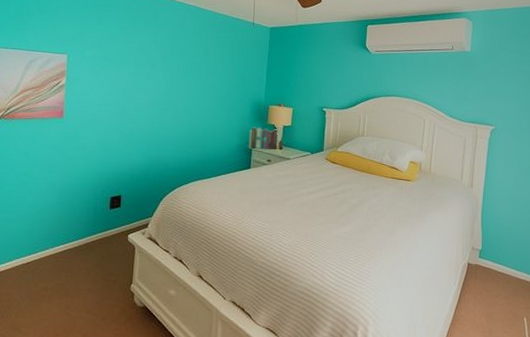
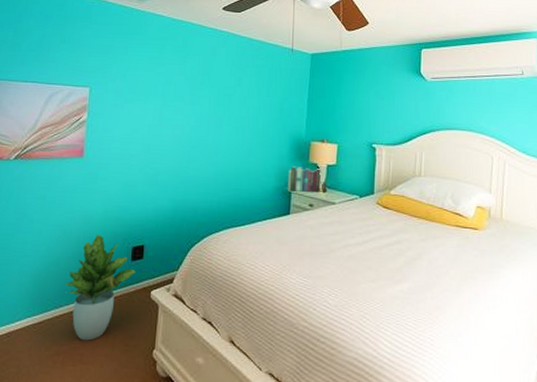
potted plant: none [50,187,114,278] -> present [65,235,136,341]

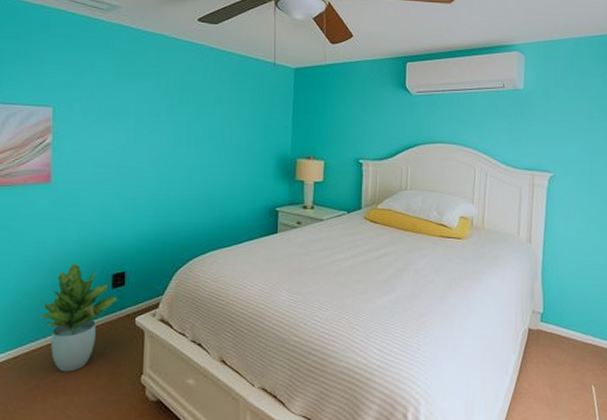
books: present [287,167,327,194] -> none [274,185,314,211]

